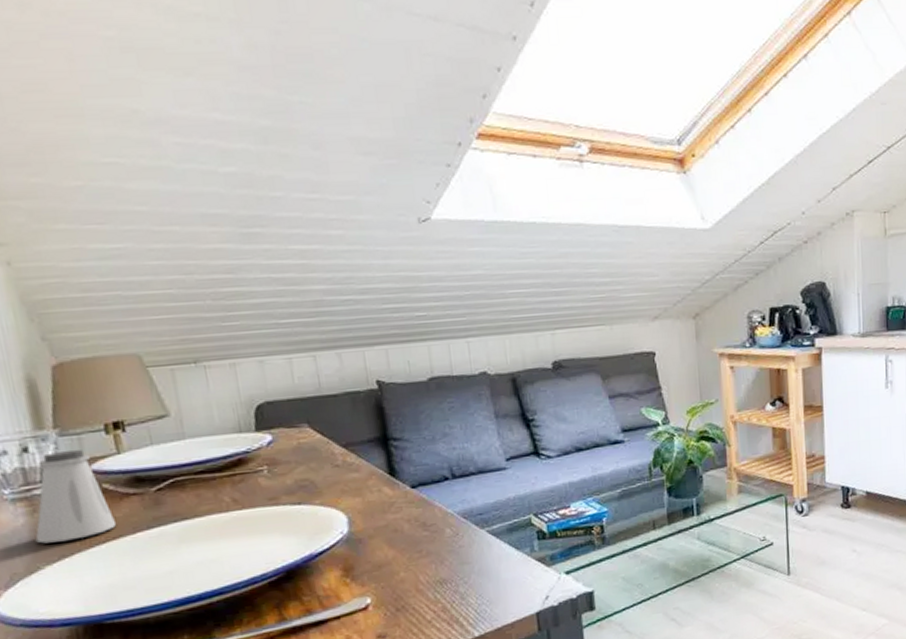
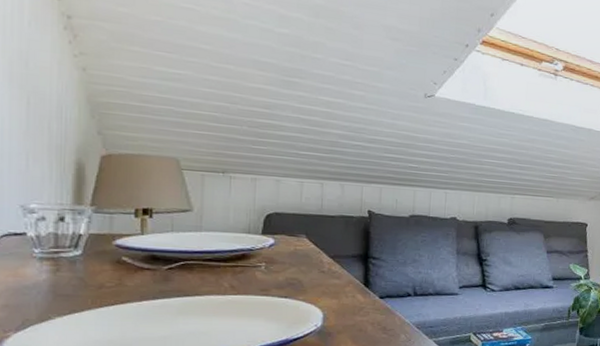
saltshaker: present [35,449,116,544] -> none [53,225,126,299]

